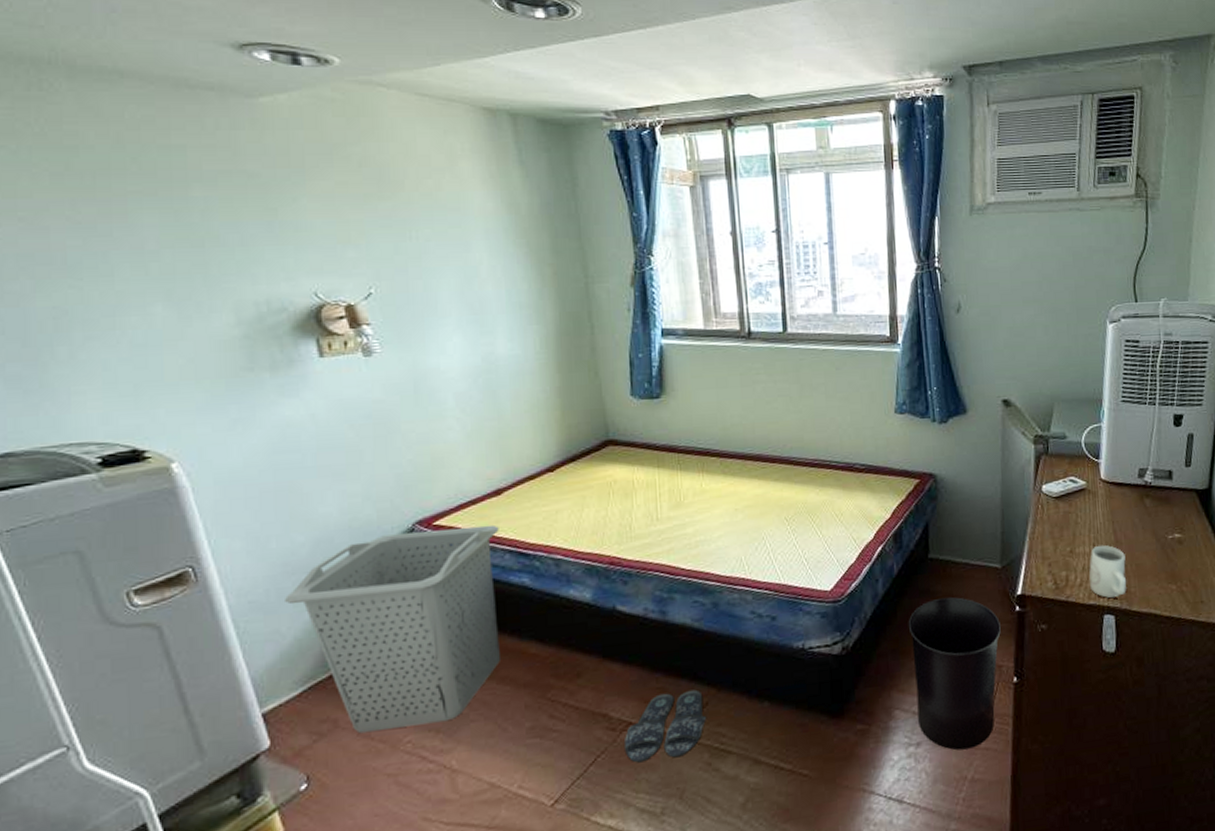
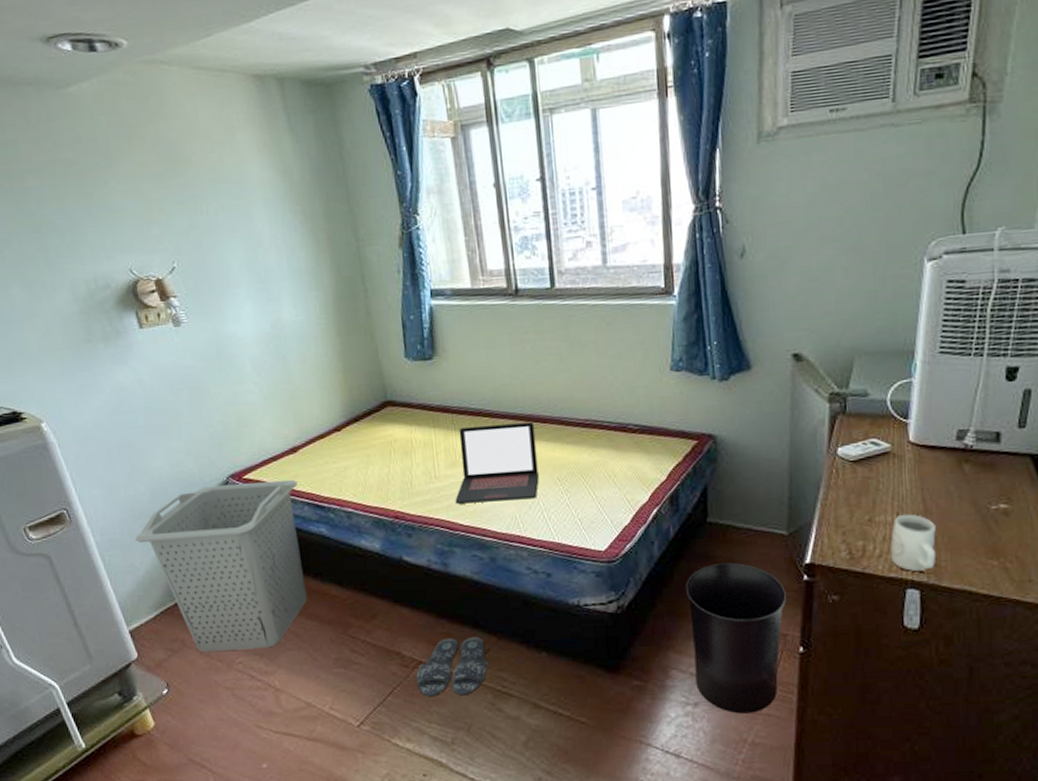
laptop: none [677,461,766,547] -> present [455,421,539,504]

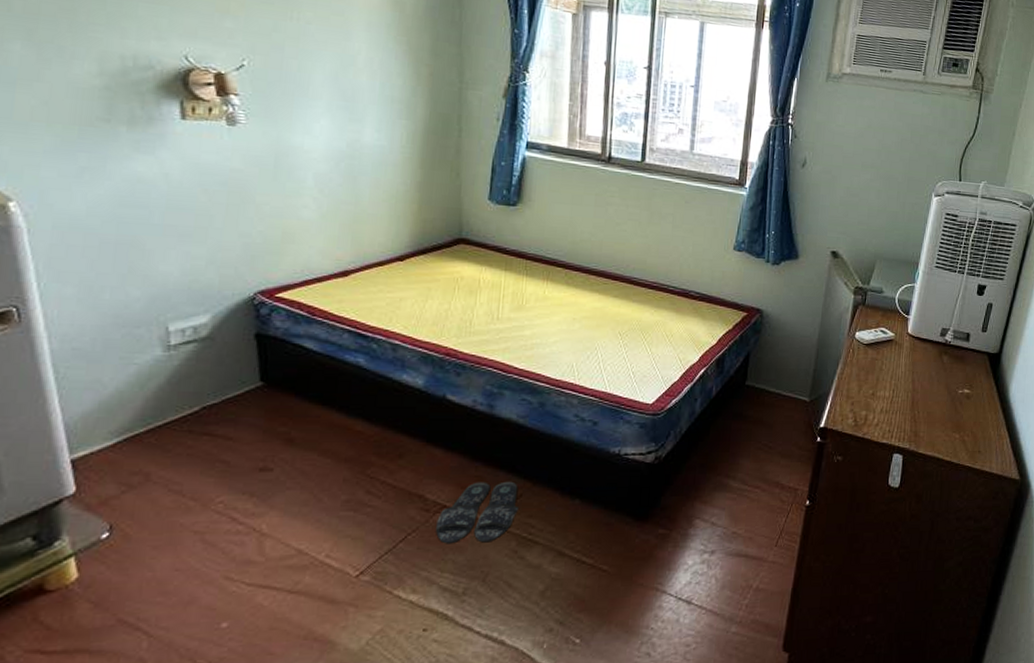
laundry basket: present [135,479,307,653] -> none [109,300,342,490]
laptop: present [455,421,539,504] -> none [513,273,606,349]
waste bin: present [685,562,786,714] -> none [715,422,802,561]
mug: present [891,514,937,571] -> none [885,391,919,439]

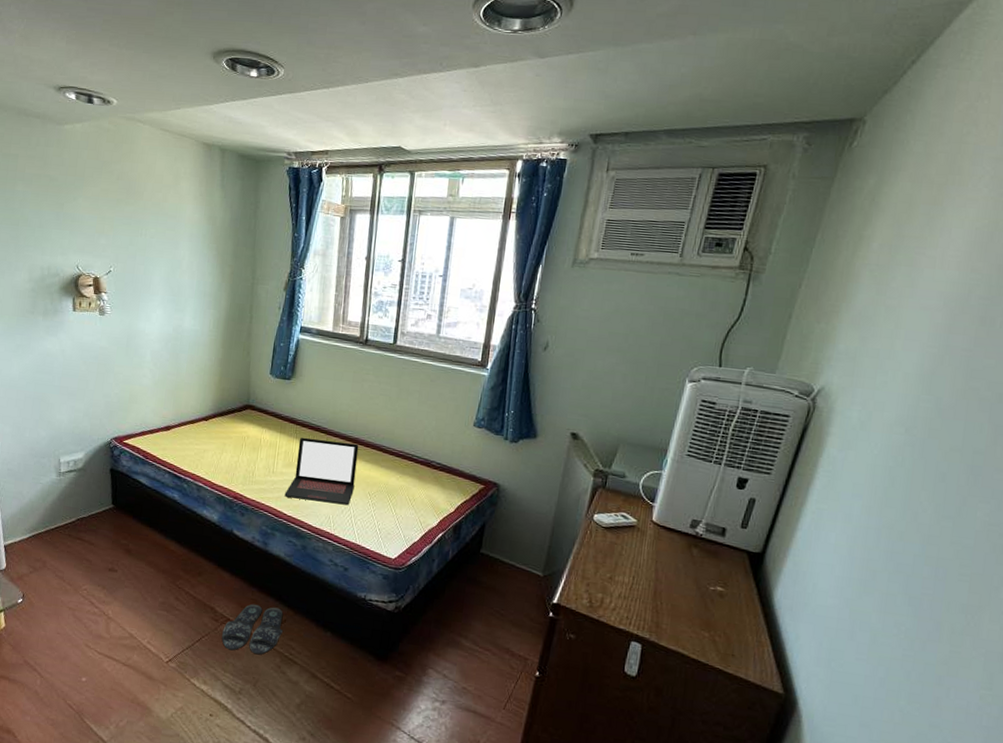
laptop: none [513,273,606,349] -> present [284,437,359,505]

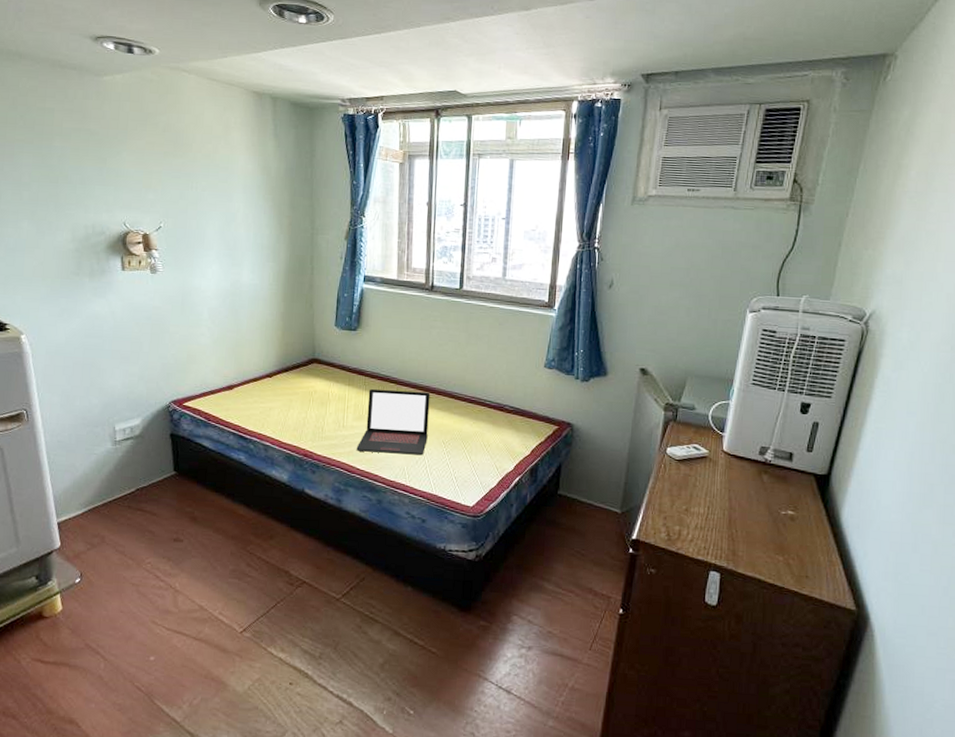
slippers: present [222,604,284,655] -> none [298,564,363,616]

